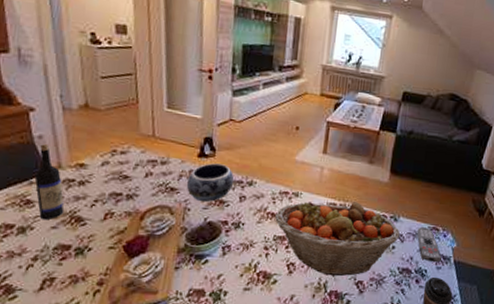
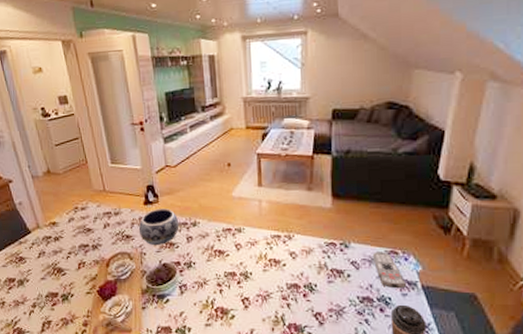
wine bottle: present [34,144,64,220] -> none [21,209,48,273]
fruit basket: present [275,201,400,277] -> none [223,232,353,309]

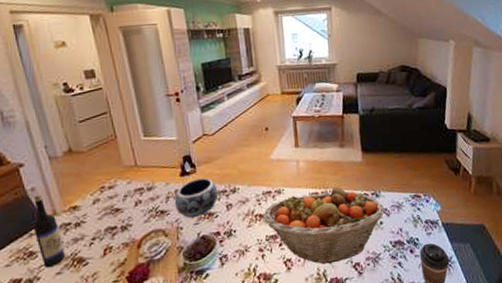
wine bottle: none [21,209,48,273] -> present [33,195,66,268]
fruit basket: none [223,232,353,309] -> present [263,186,385,264]
remote control: present [372,252,406,289] -> none [399,196,430,229]

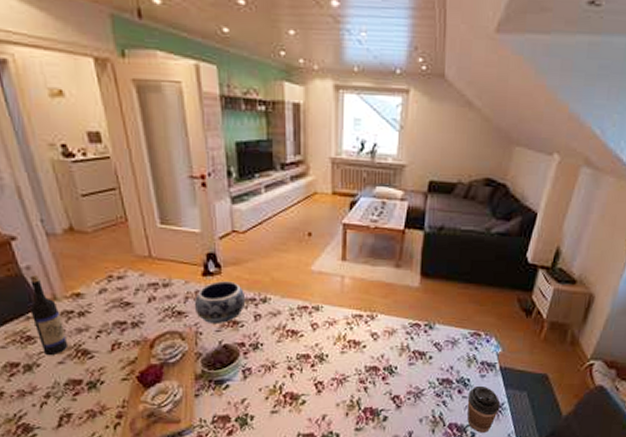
fruit basket: present [263,186,385,264] -> none [296,311,437,392]

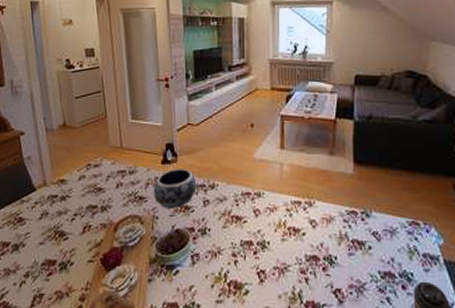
wine bottle: present [30,275,69,356] -> none [25,164,50,237]

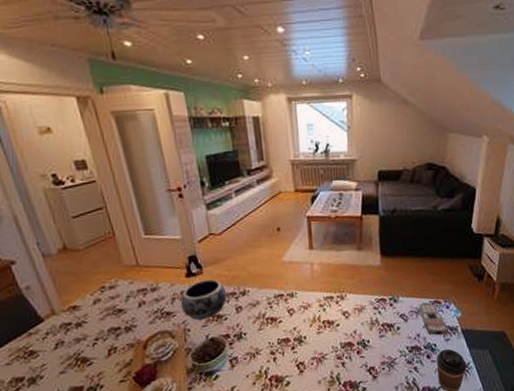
remote control: none [394,222,428,264] -> present [418,302,448,335]

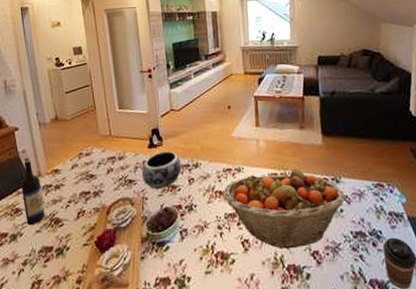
wine bottle: none [29,294,69,368] -> present [21,157,45,226]
fruit basket: none [275,291,402,368] -> present [223,169,345,249]
remote control: present [418,302,448,335] -> none [361,185,394,222]

